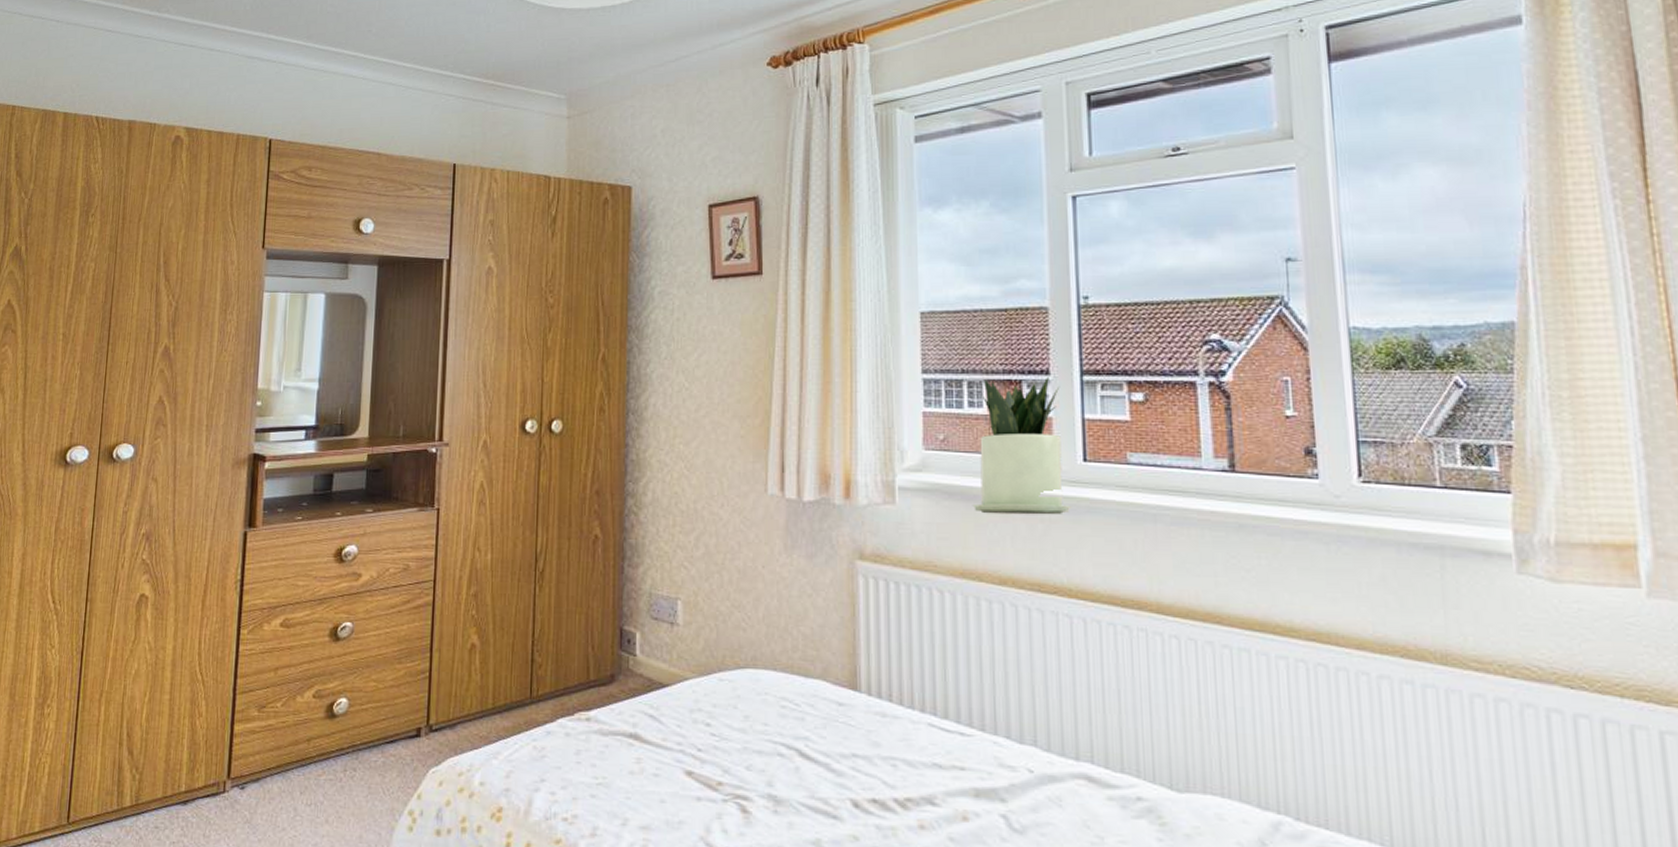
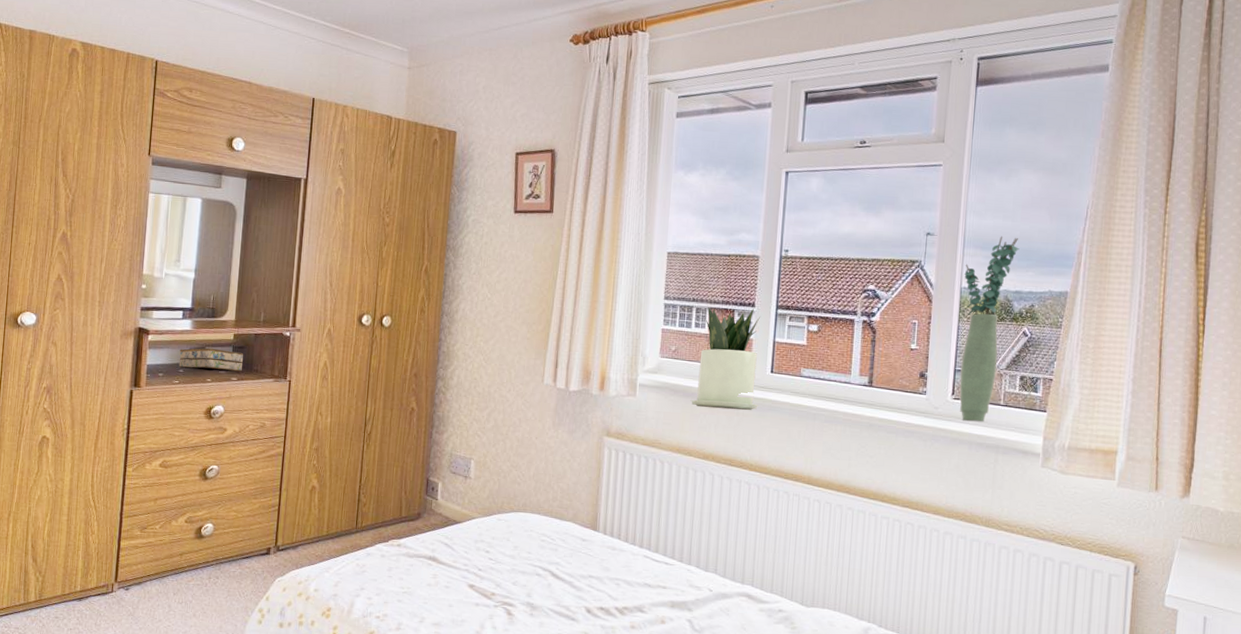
decorative box: none [301,473,381,503] -> present [178,347,244,373]
vase: none [1350,254,1429,513] -> present [959,236,1020,423]

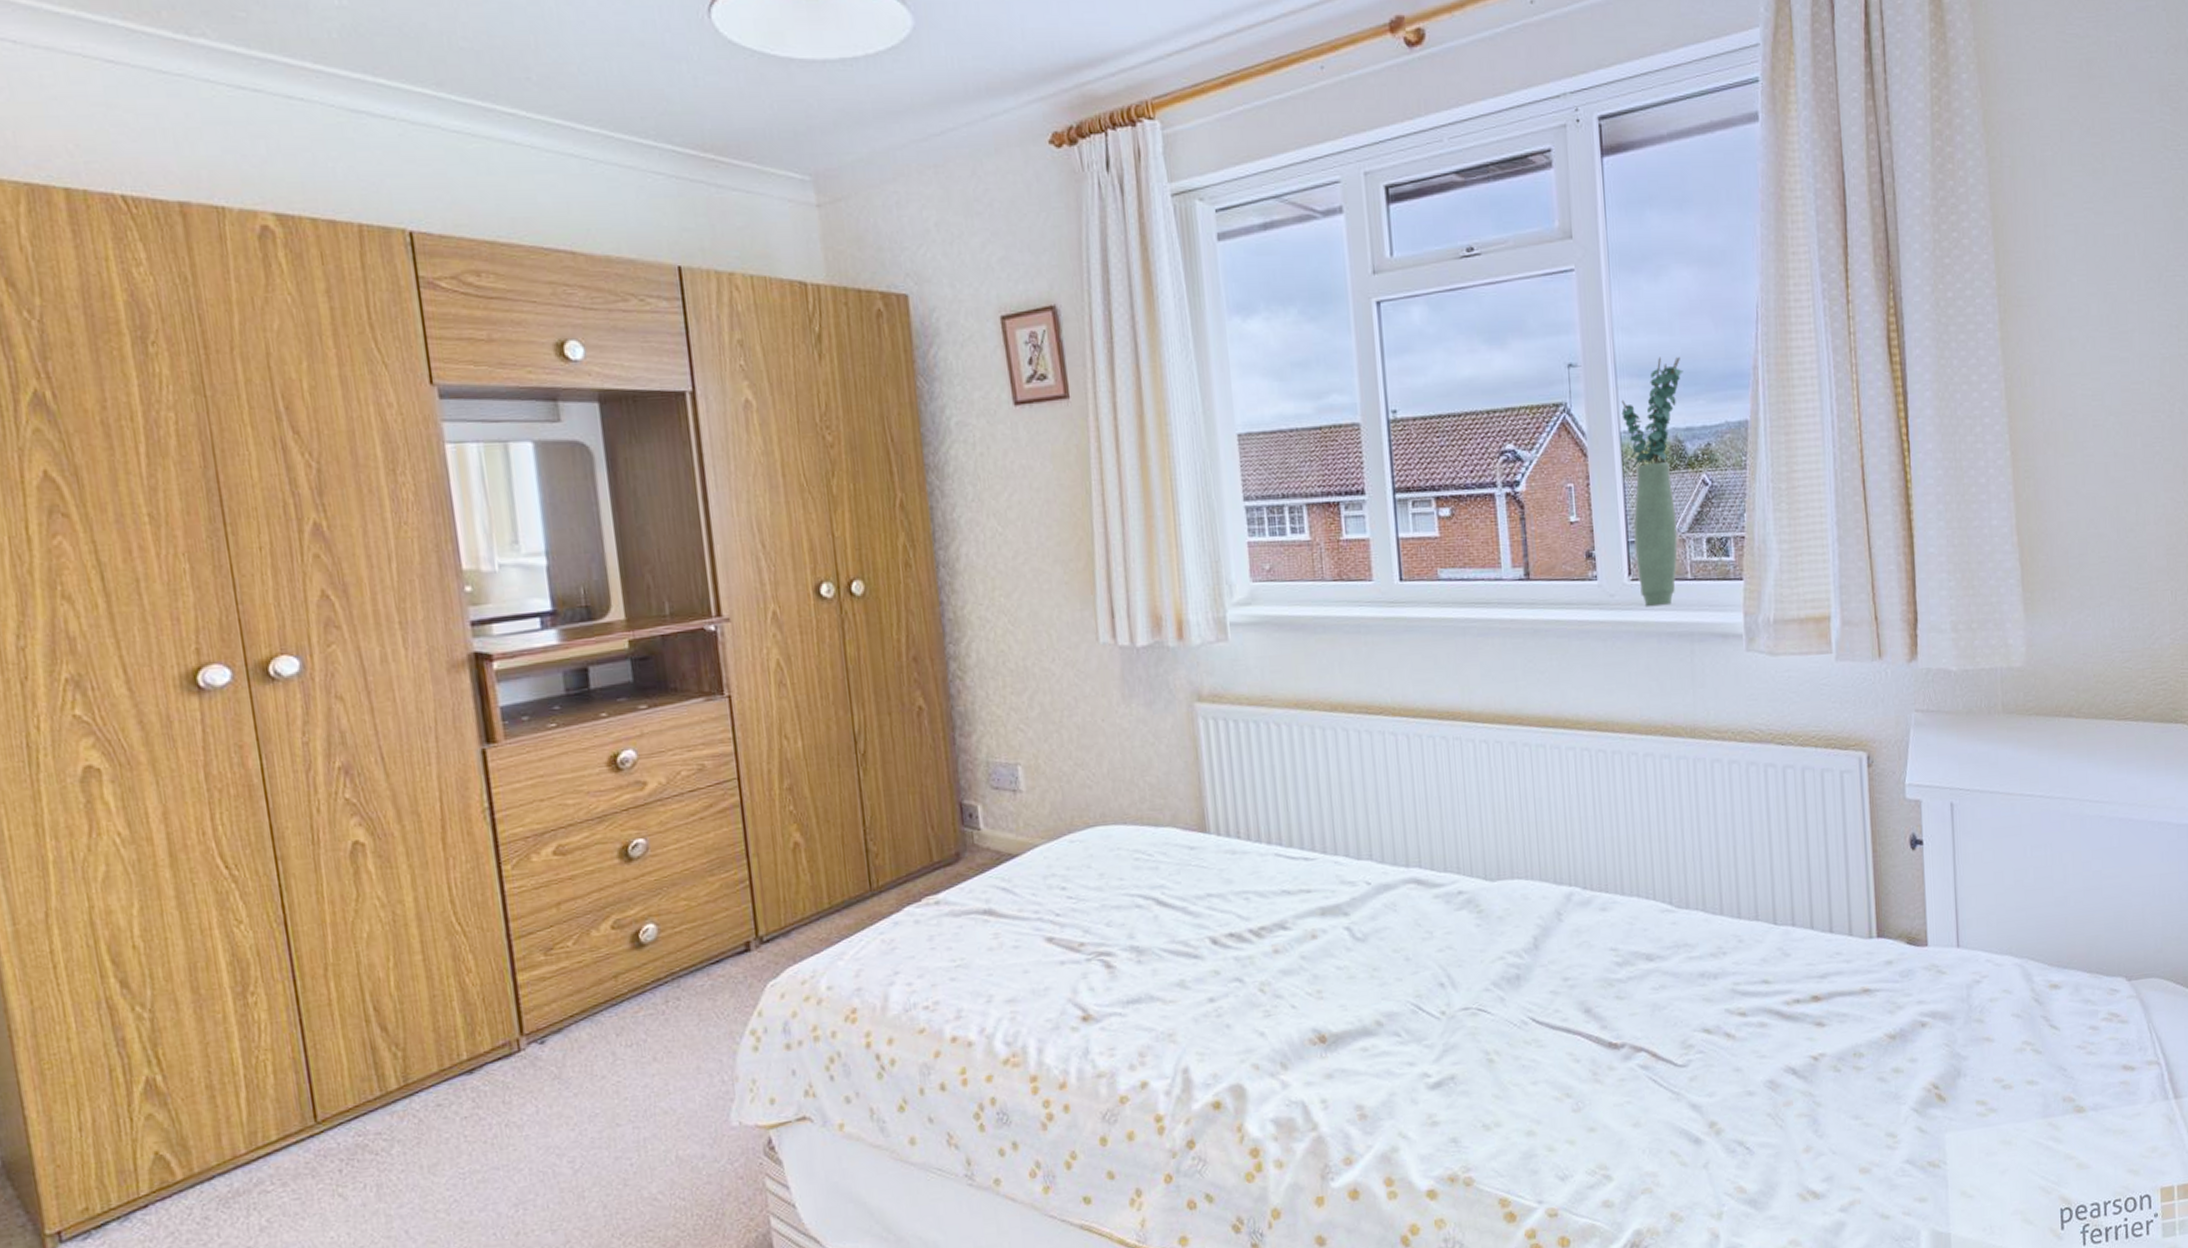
decorative box: present [178,347,244,373] -> none [547,665,652,704]
planter: present [690,307,761,411] -> none [1301,496,1392,643]

